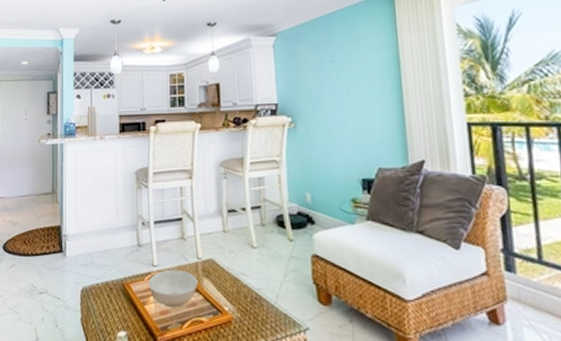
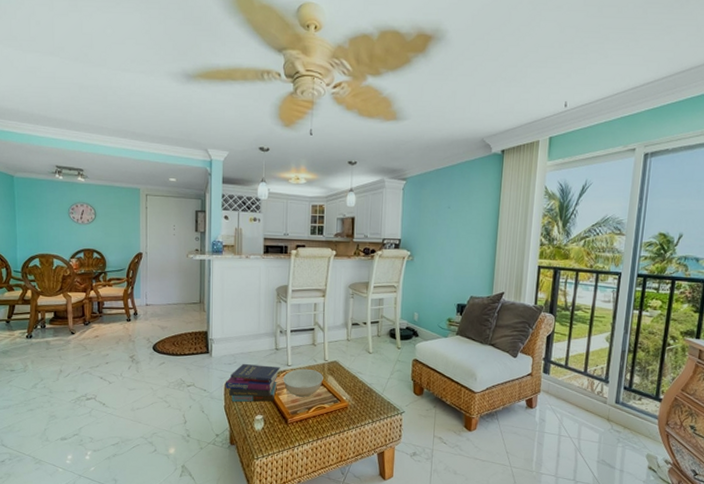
books: none [82,265,145,314] -> present [226,364,281,402]

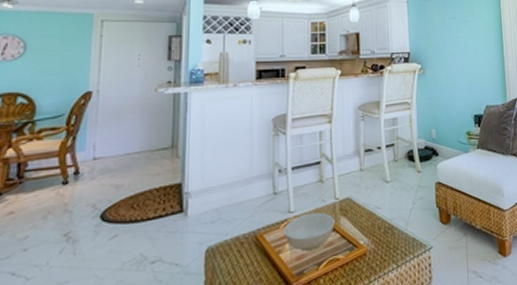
books: present [226,364,281,402] -> none [207,216,281,275]

